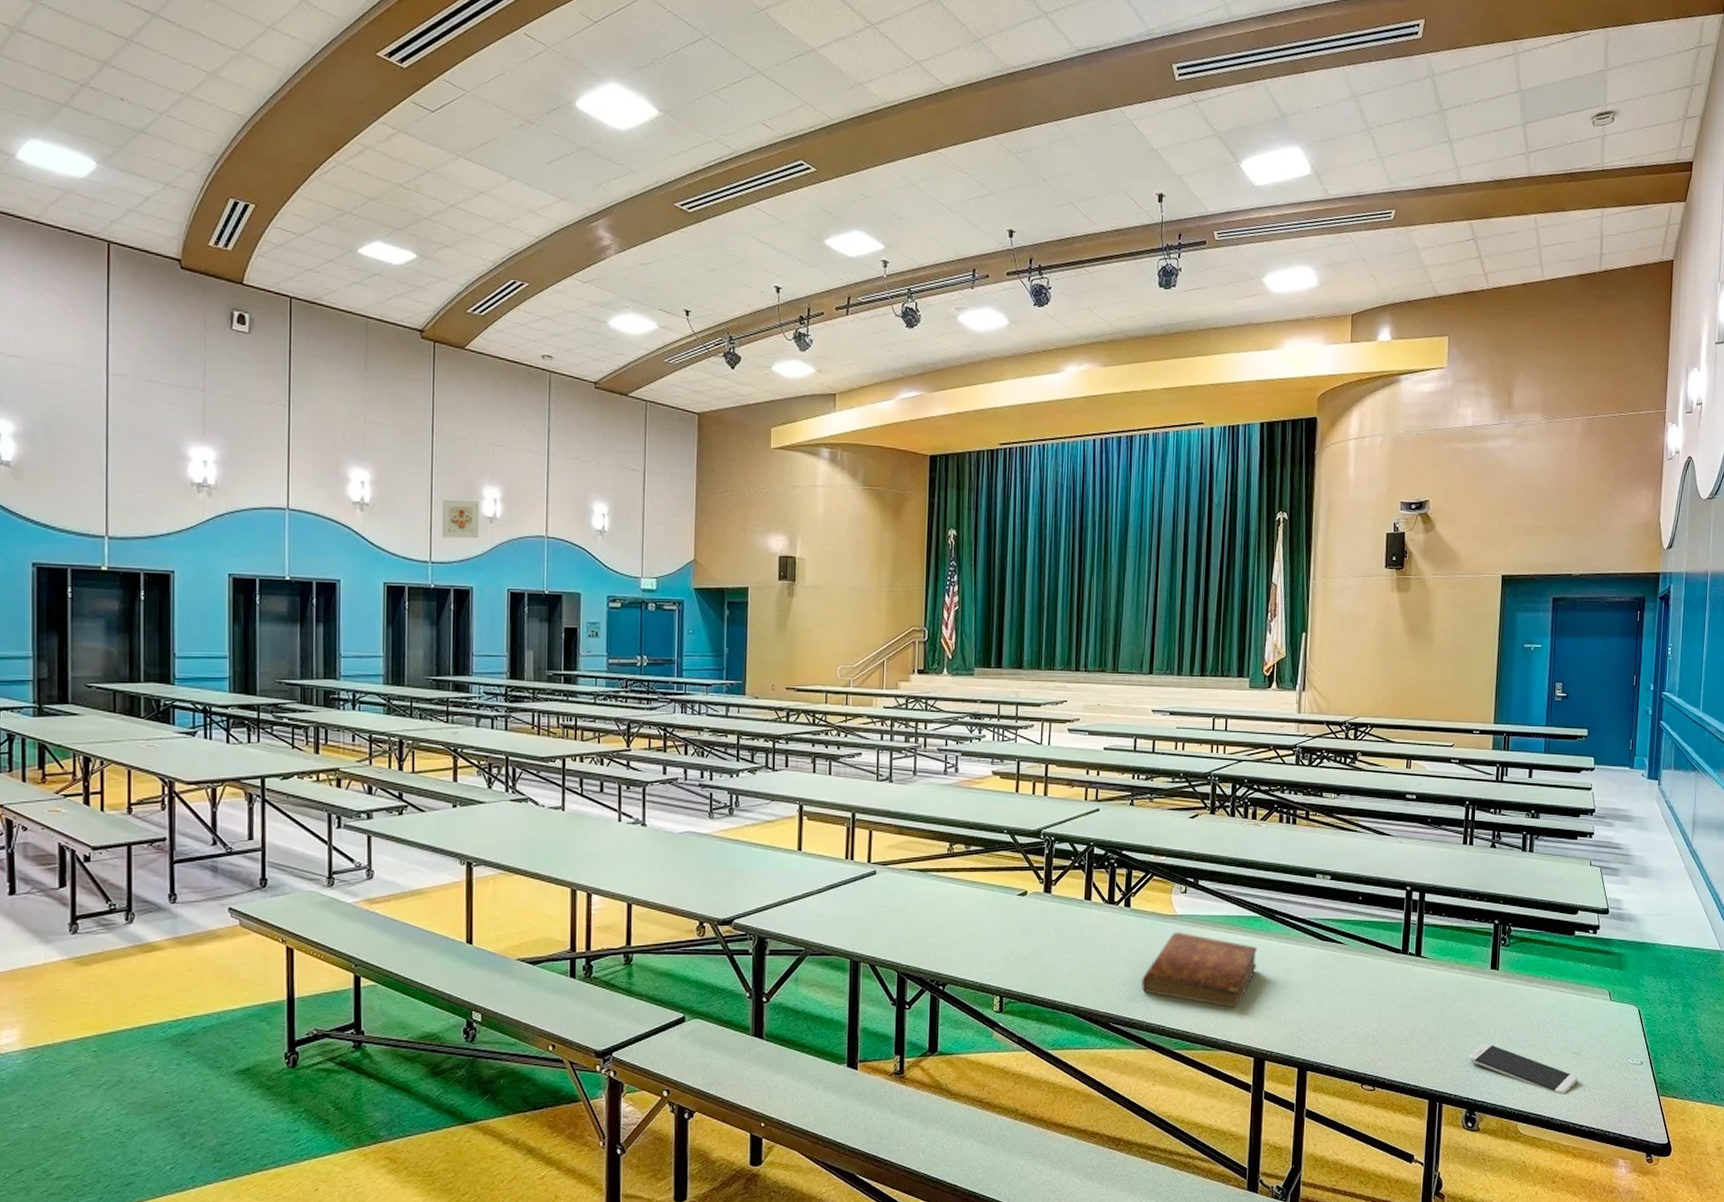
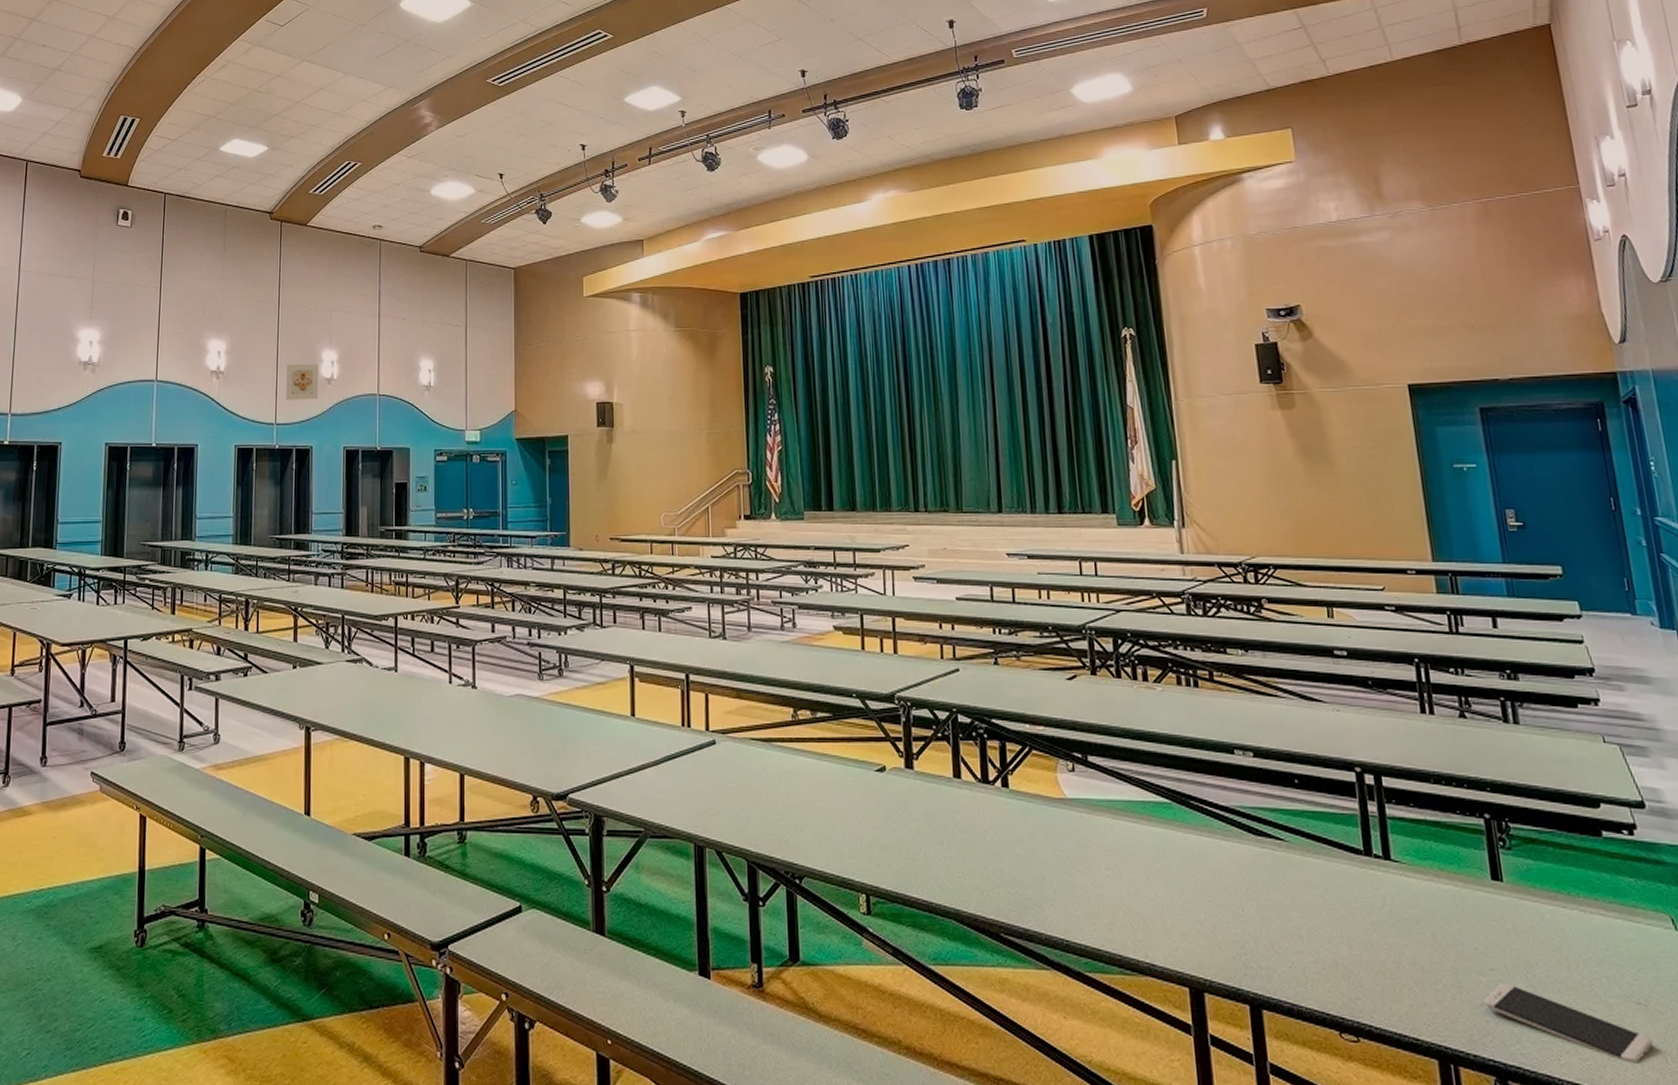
bible: present [1140,933,1257,1008] -> none [1032,821,1175,920]

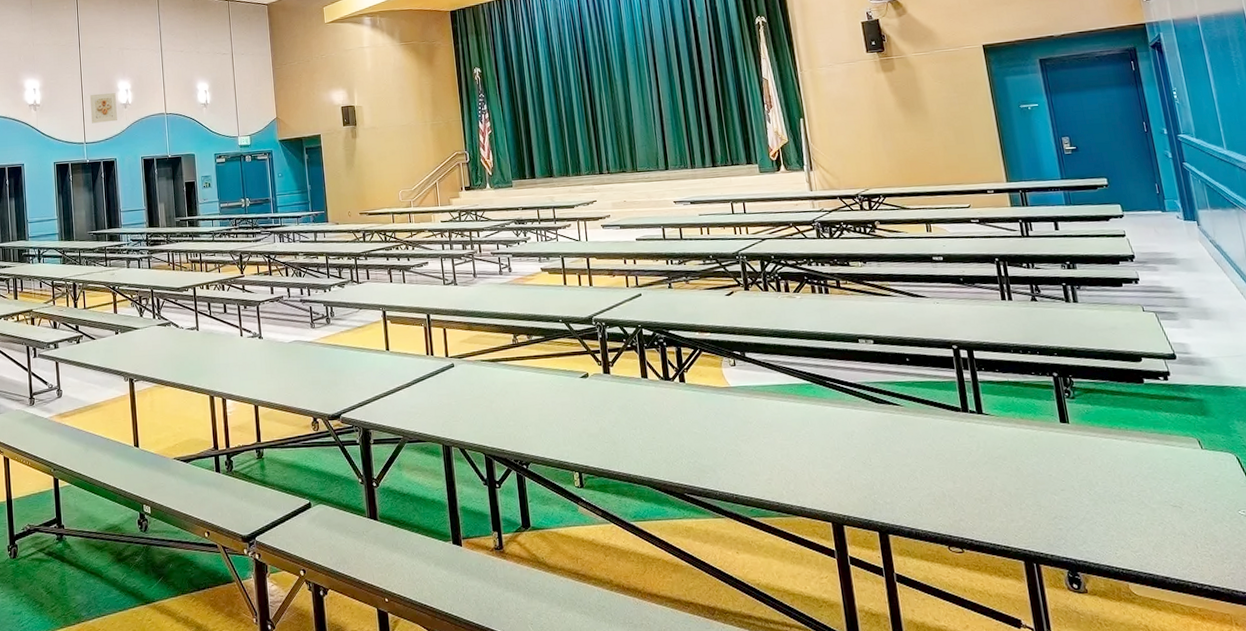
smartphone: present [1483,983,1653,1063] -> none [1057,499,1187,551]

